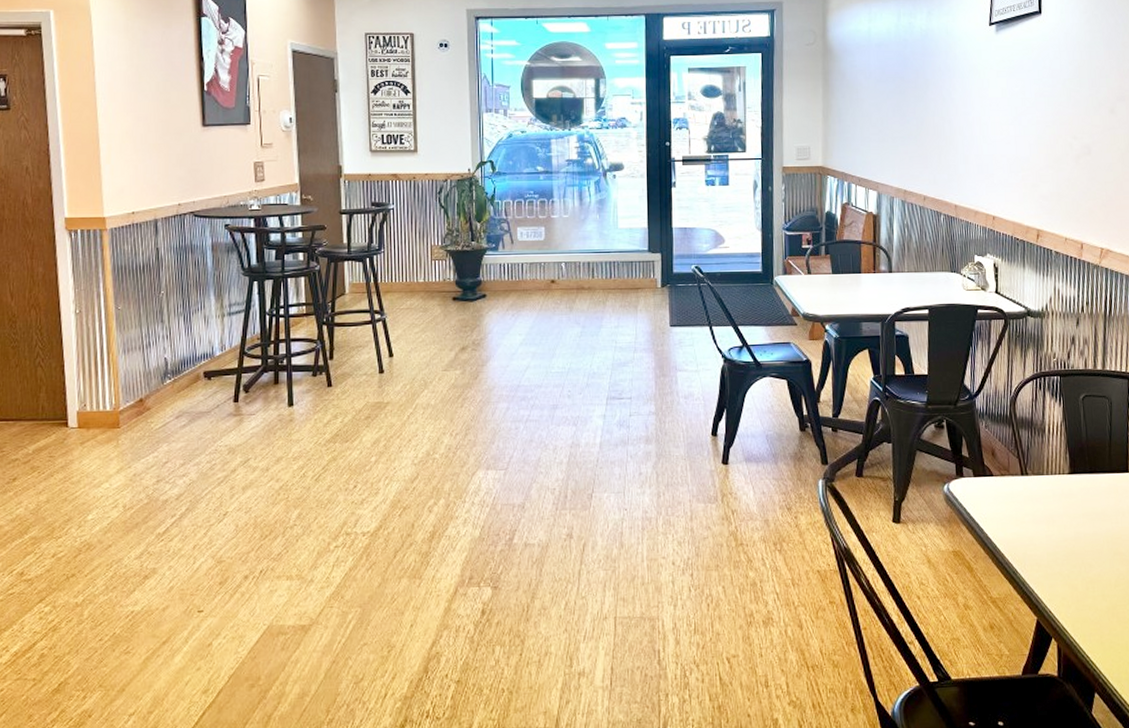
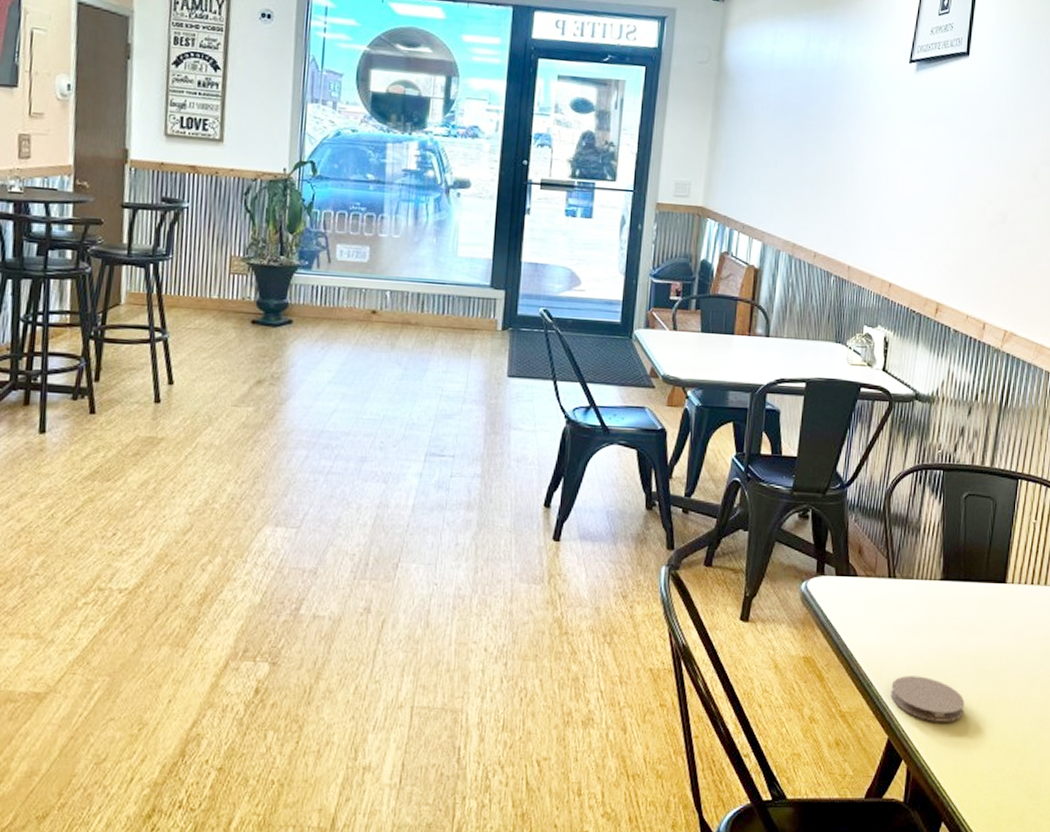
coaster: none [1034,561,1104,602] -> present [891,676,965,722]

